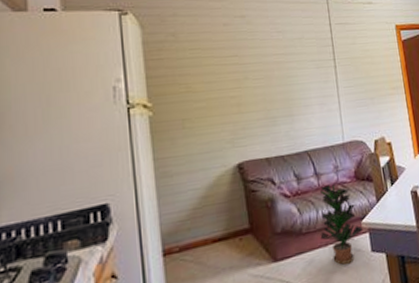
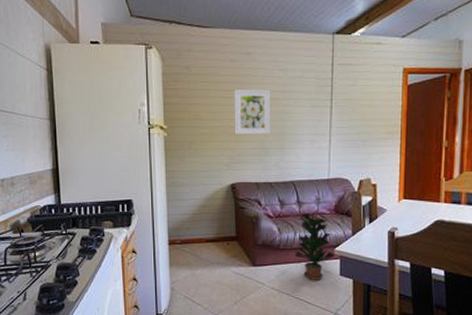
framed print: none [230,53,277,105] -> present [234,89,271,134]

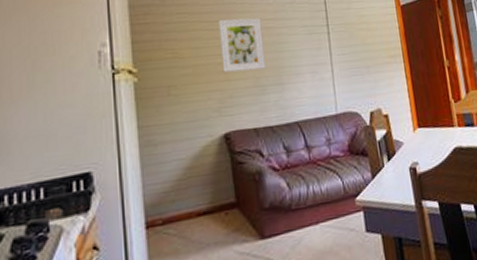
potted plant: present [295,213,335,280] -> none [310,158,357,245]

